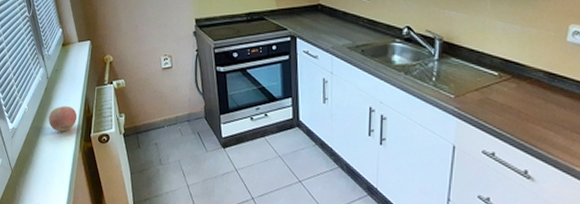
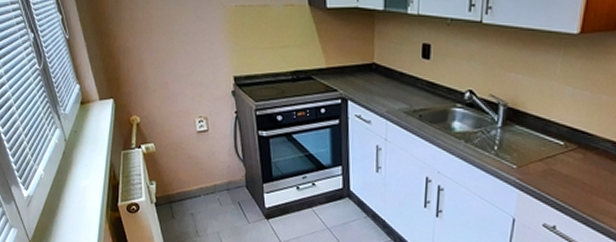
apple: present [49,106,77,132] -> none [69,172,102,201]

